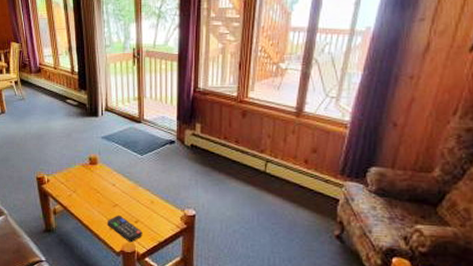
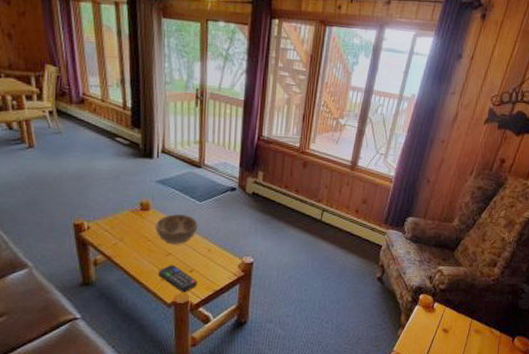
decorative bowl: none [103,168,140,197] -> present [155,214,198,245]

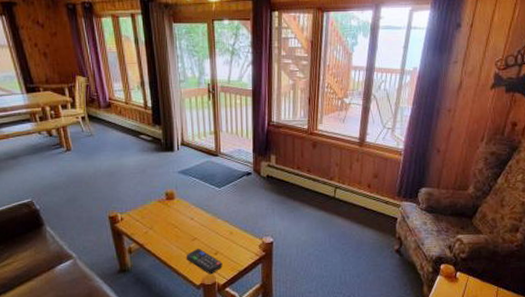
decorative bowl: present [155,214,198,245] -> none [181,201,219,230]

